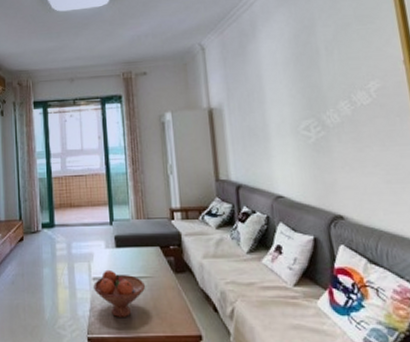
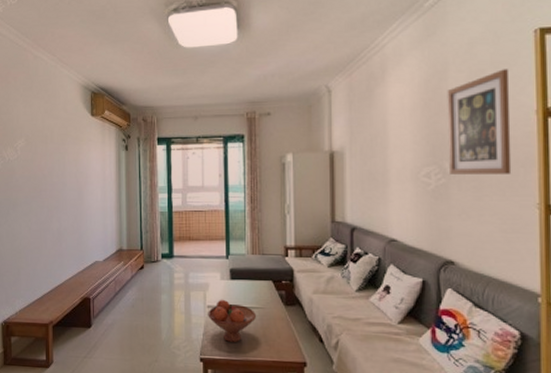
wall art: none [316,22,389,127] -> present [447,69,512,174]

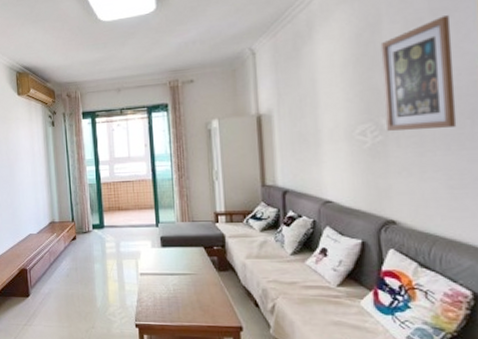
fruit bowl: present [208,299,257,343] -> none [140,266,190,309]

